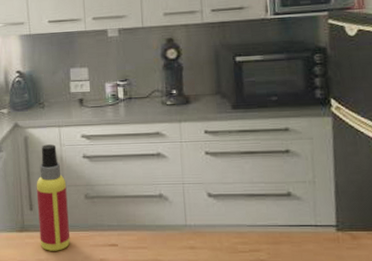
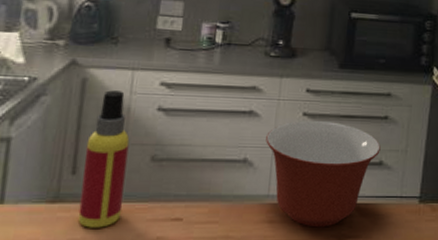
mixing bowl: none [175,158,287,254] -> present [266,121,381,228]

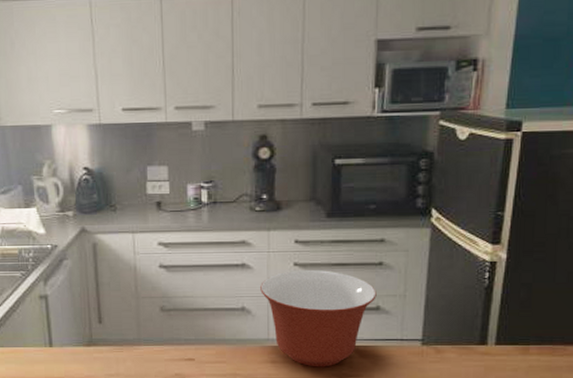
spray bottle: present [77,90,130,228] -> none [106,252,143,366]

